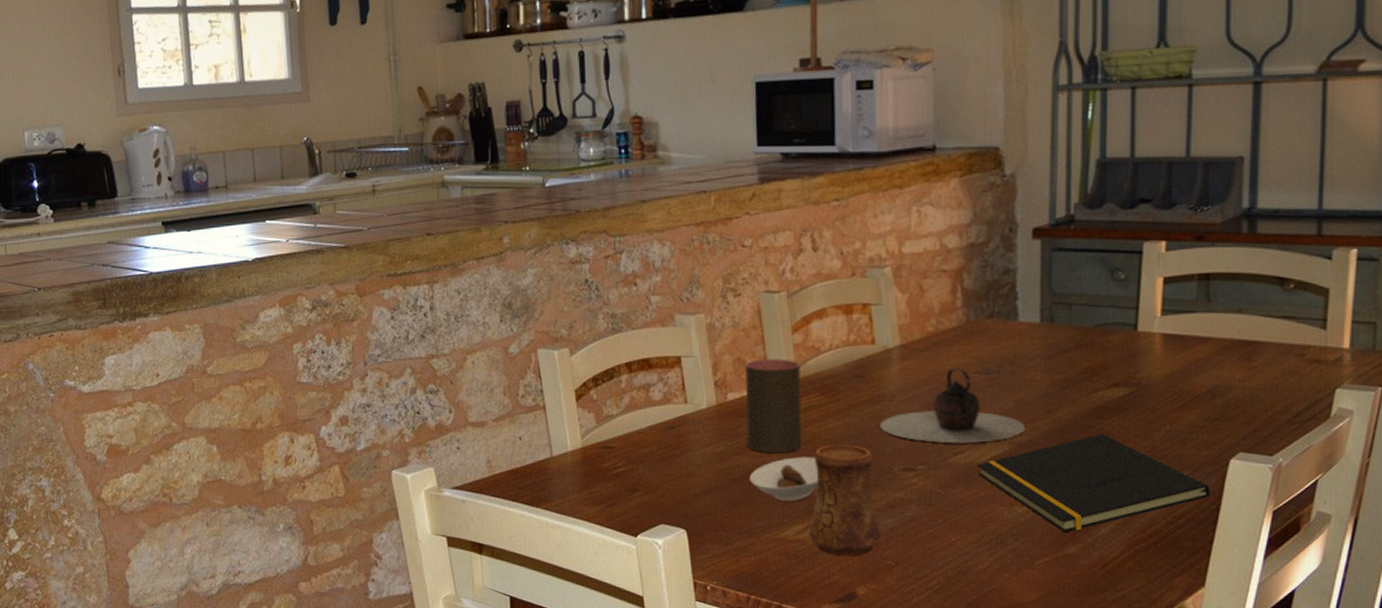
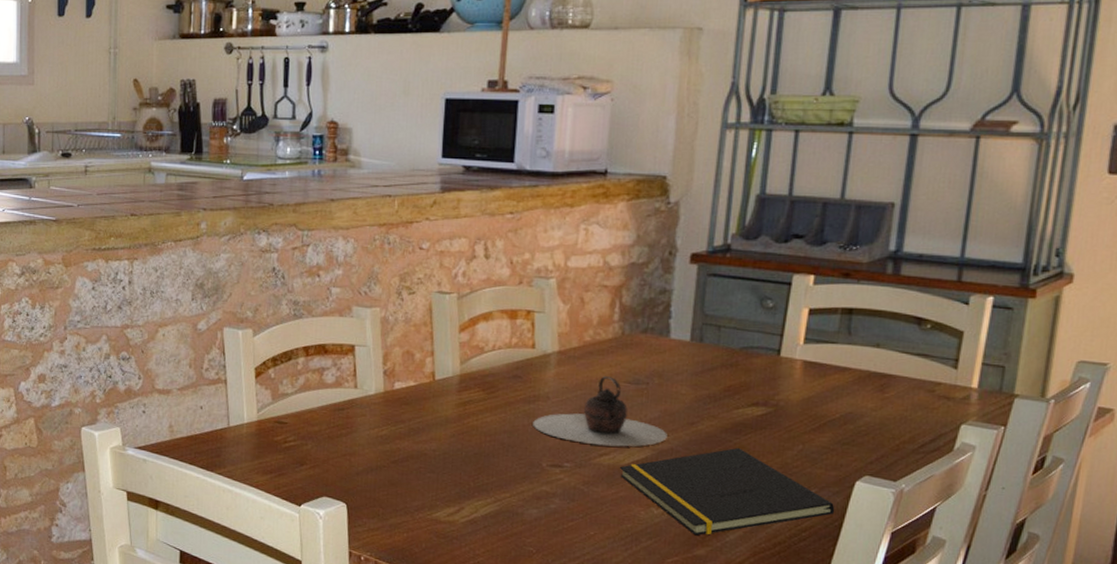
cup: present [745,359,802,454] -> none [409,353,464,441]
saucer: present [749,457,819,501] -> none [408,446,473,486]
cup: present [809,444,881,555] -> none [459,437,525,540]

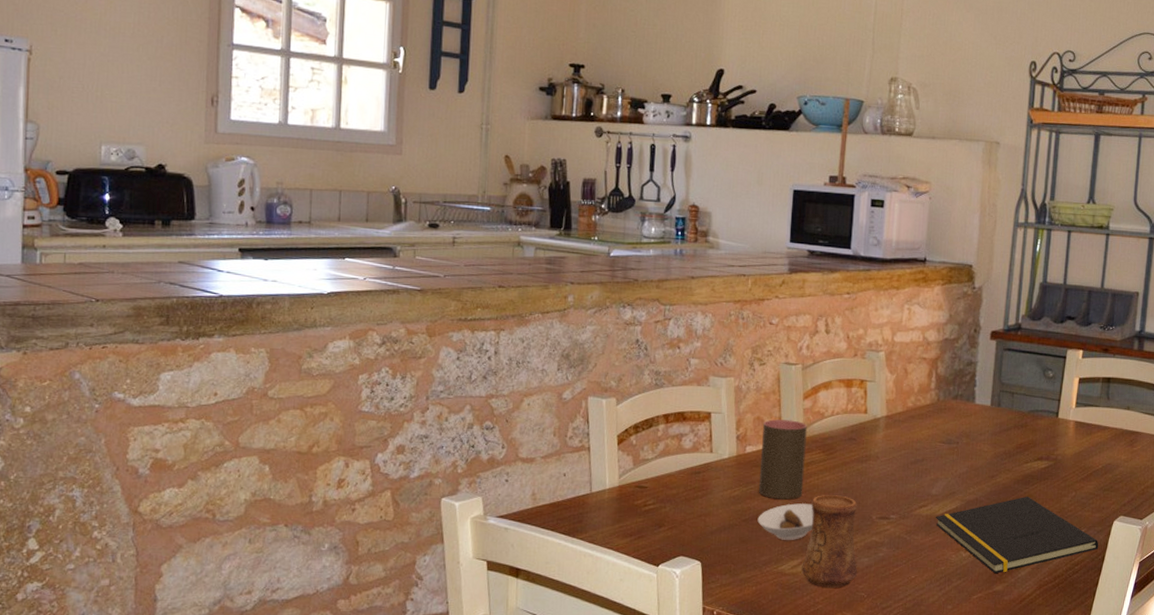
saucer: none [408,446,473,486] -> present [757,503,814,540]
cup: none [409,353,464,441] -> present [758,419,807,500]
cup: none [459,437,525,540] -> present [801,494,858,588]
teapot: present [533,376,667,447] -> none [865,437,973,499]

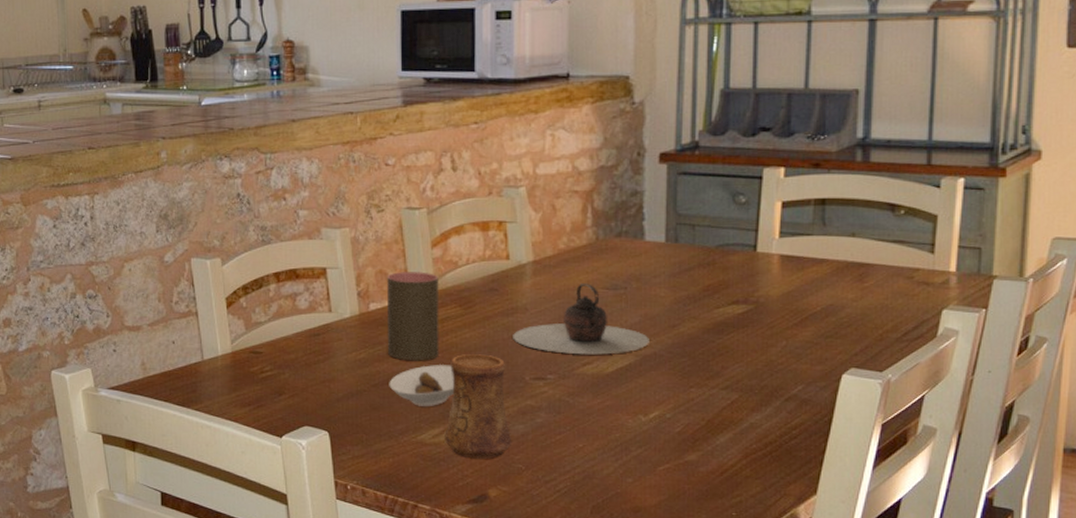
teapot: none [865,437,973,499] -> present [513,284,649,355]
notepad: present [935,497,1099,574] -> none [603,348,824,441]

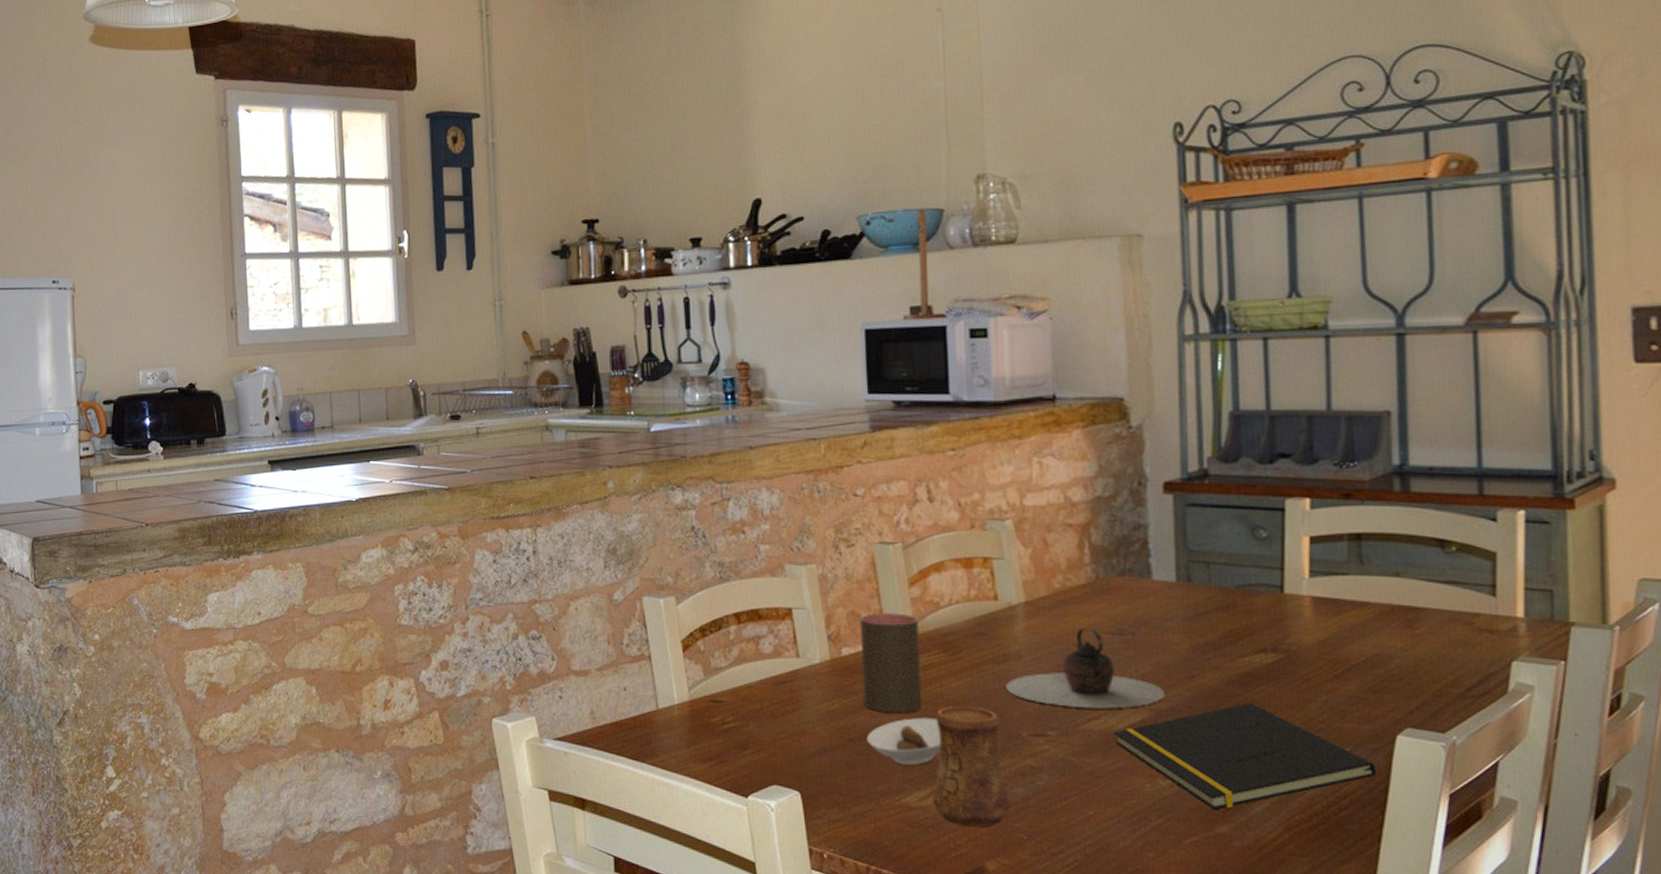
notepad: none [603,348,824,441] -> present [1113,703,1377,810]

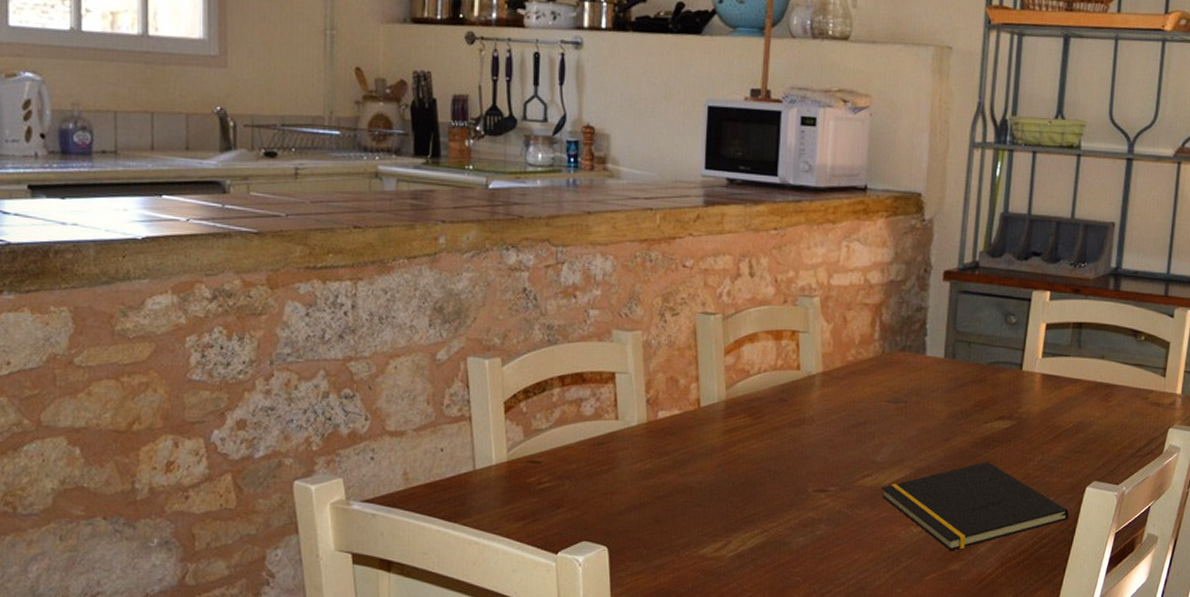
cup: present [860,613,923,713] -> none [673,379,730,472]
saucer: present [866,718,942,765] -> none [673,476,740,519]
cup: present [932,705,1011,826] -> none [726,464,792,572]
teapot: present [1006,628,1165,709] -> none [799,396,924,467]

